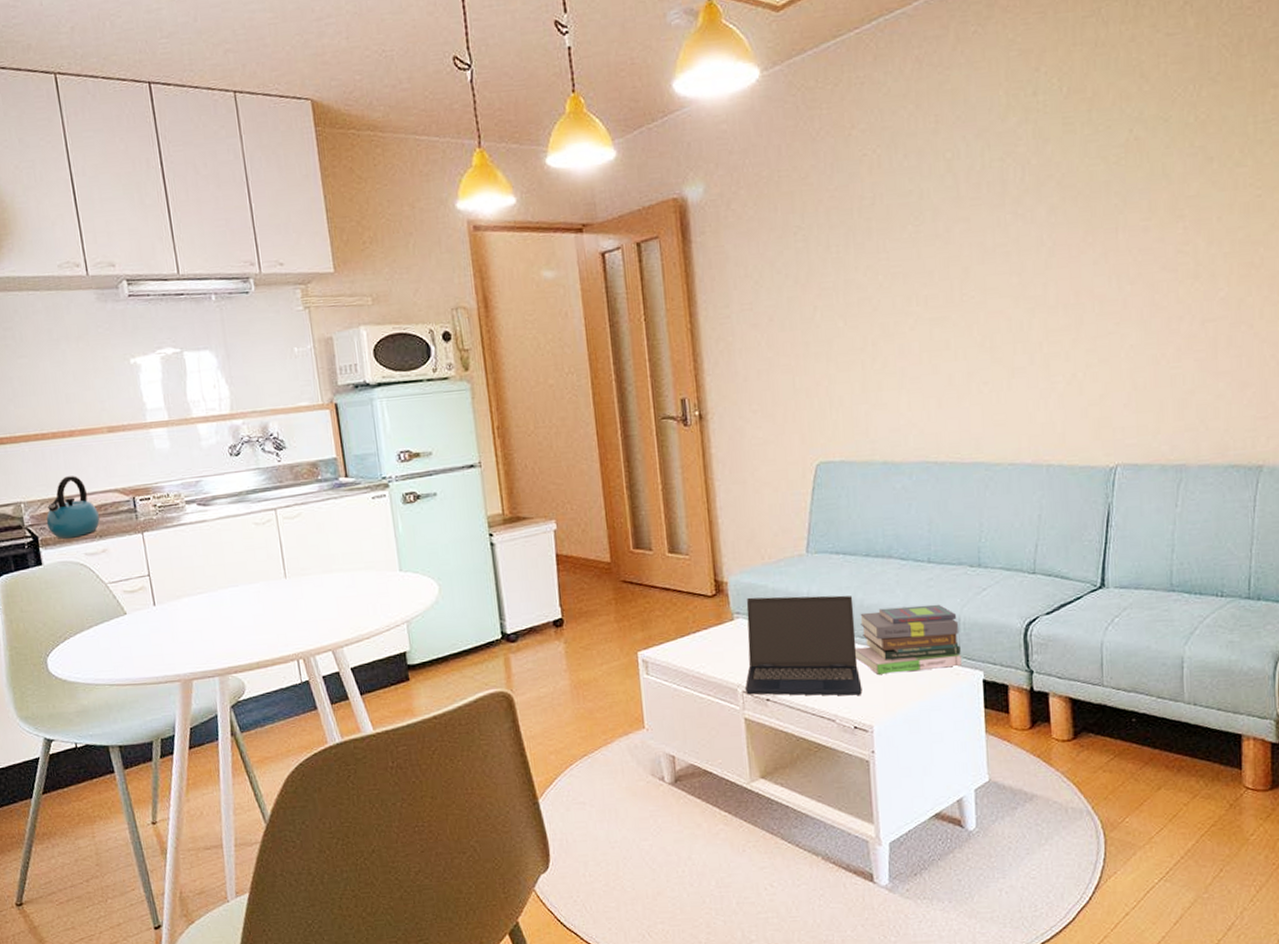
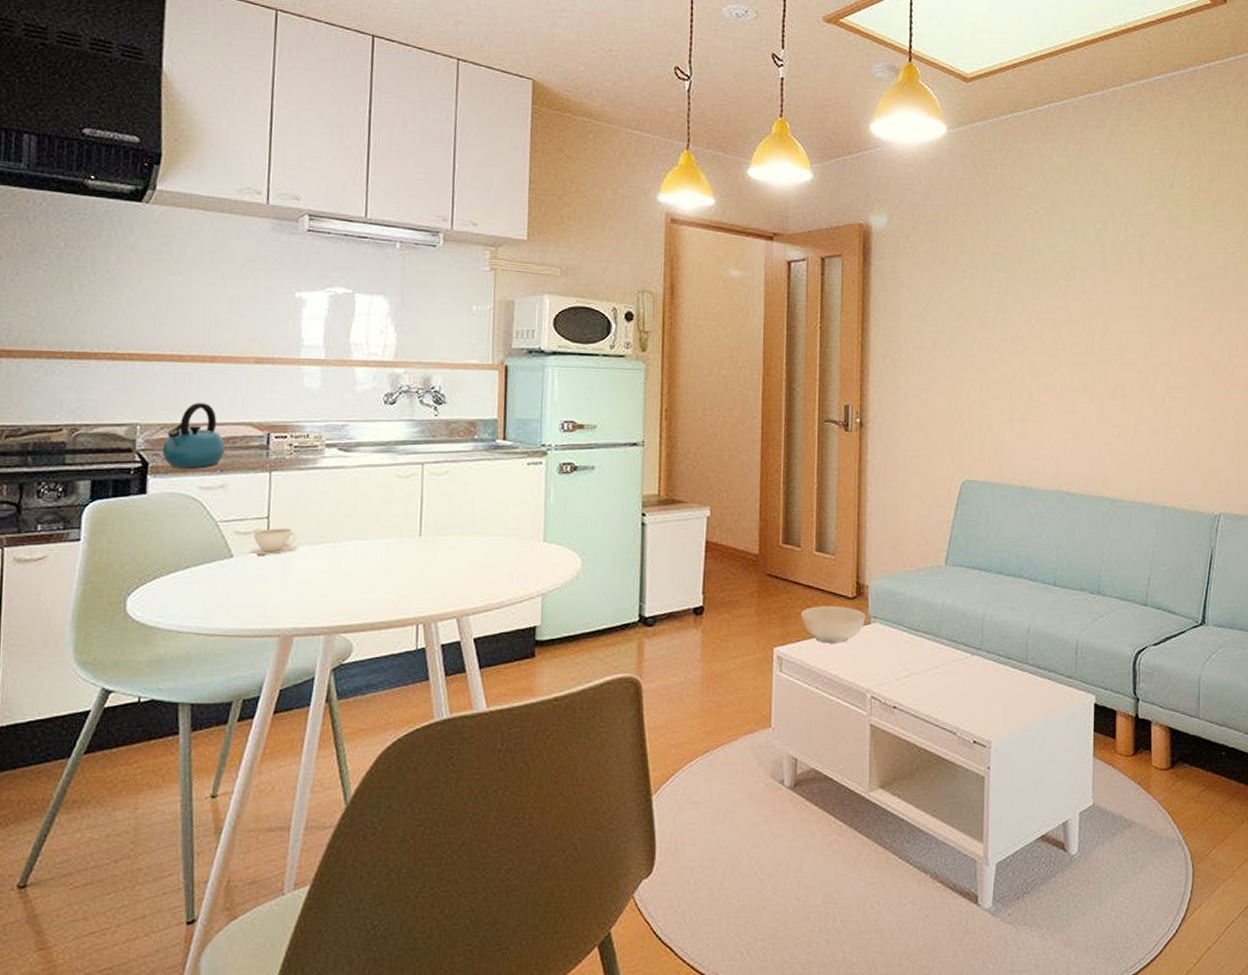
teacup: none [139,583,180,611] -> present [249,528,298,555]
bowl: none [660,605,729,643] -> present [801,606,866,643]
laptop: present [745,595,863,696] -> none [873,603,984,709]
books: present [855,604,962,675] -> none [981,625,1077,690]

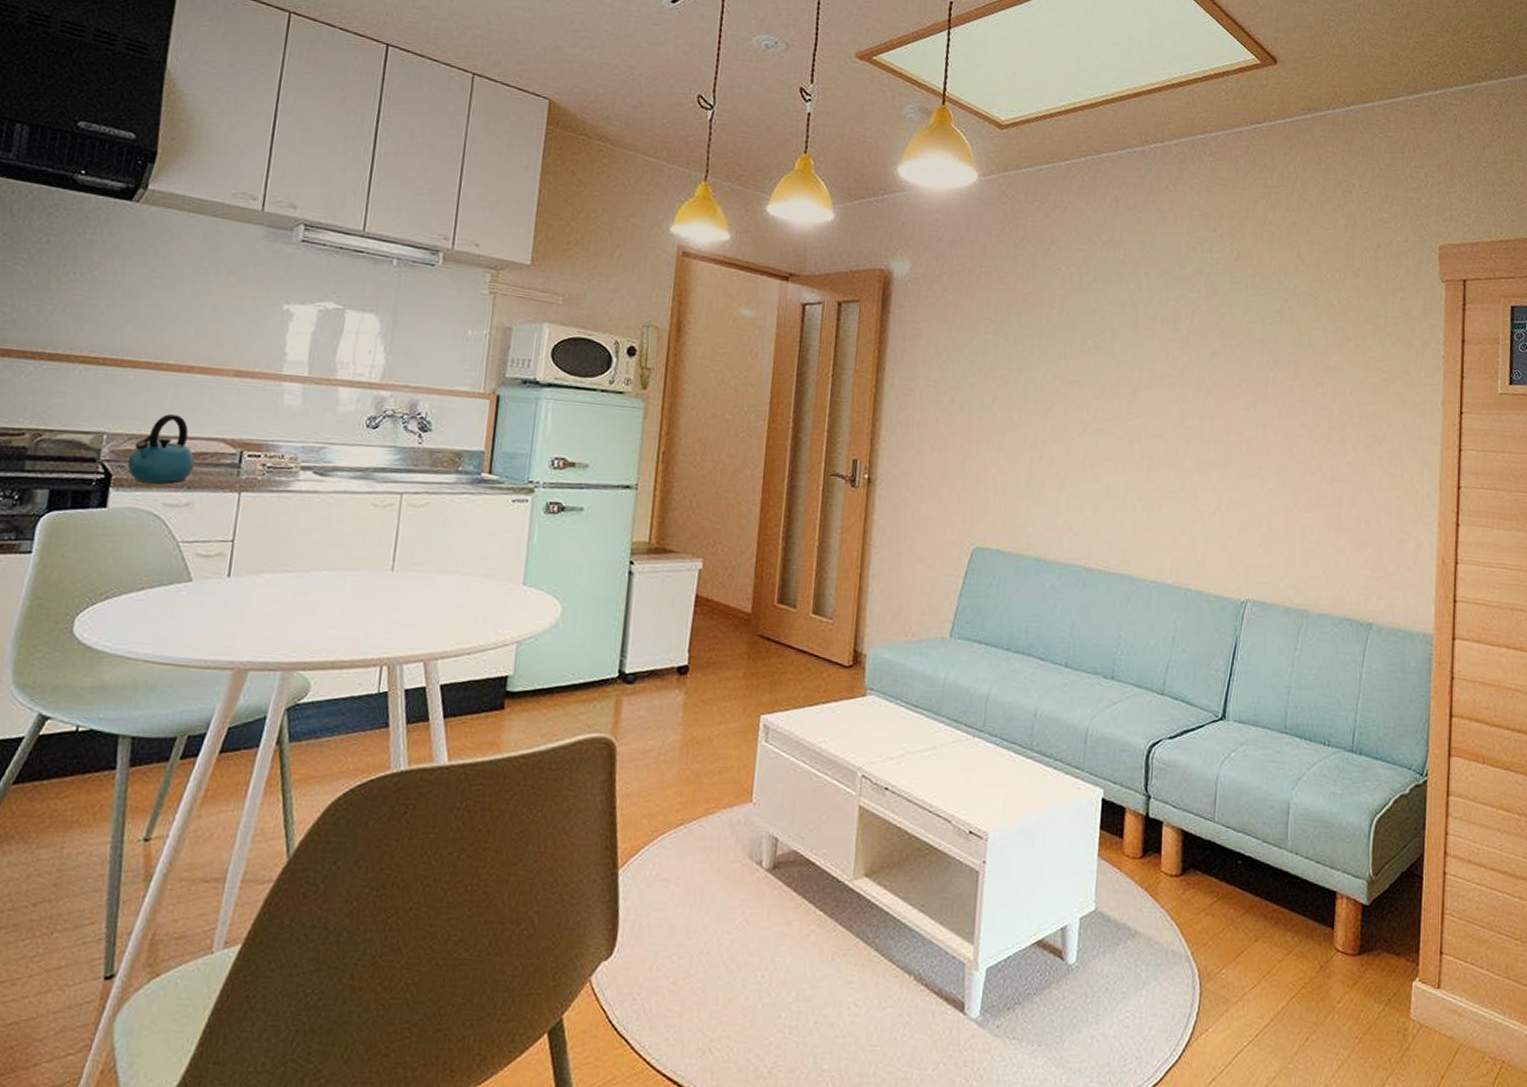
teacup: present [249,528,298,555] -> none [209,552,262,582]
bowl: present [801,606,866,643] -> none [792,673,862,715]

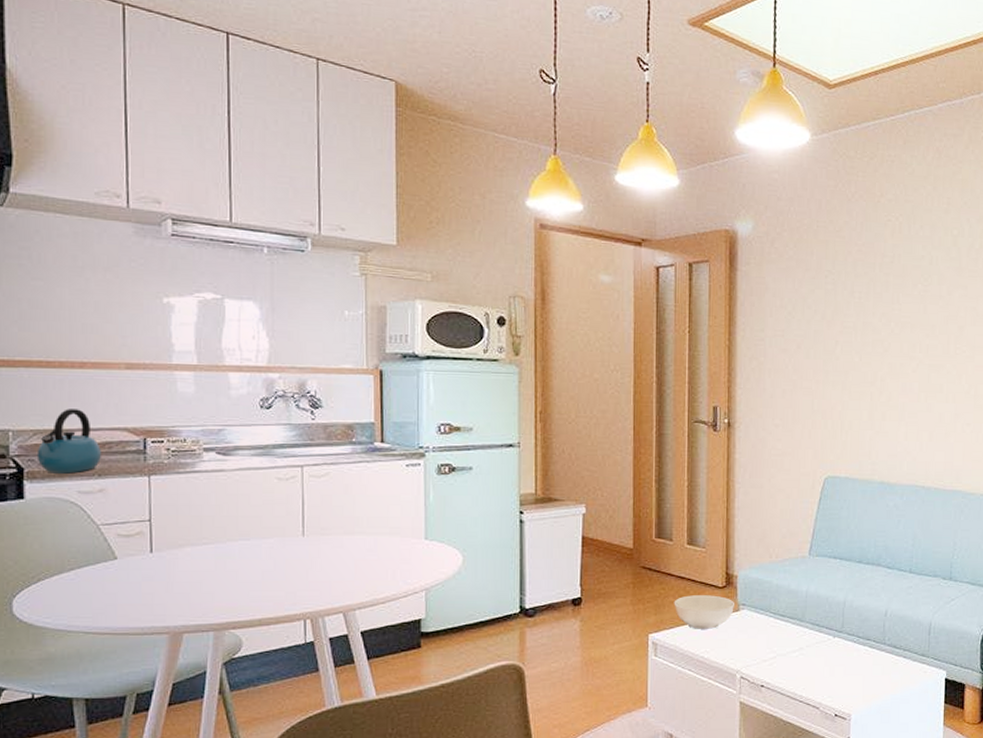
bowl: none [792,673,862,715] -> present [674,595,735,629]

